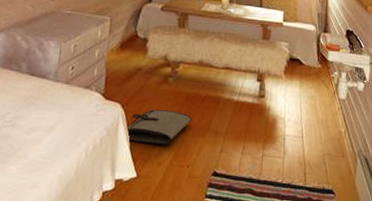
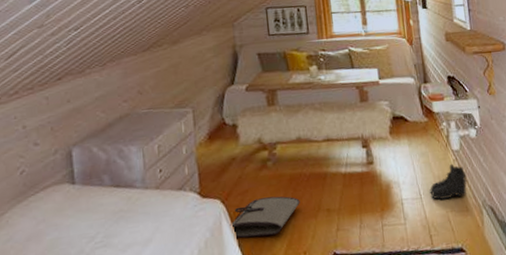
boots: none [311,111,348,143] -> present [430,163,467,200]

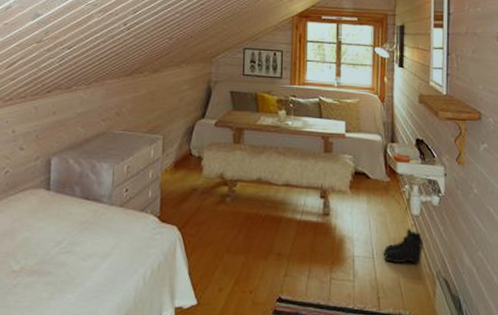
tool roll: present [230,196,300,239] -> none [183,232,253,269]

